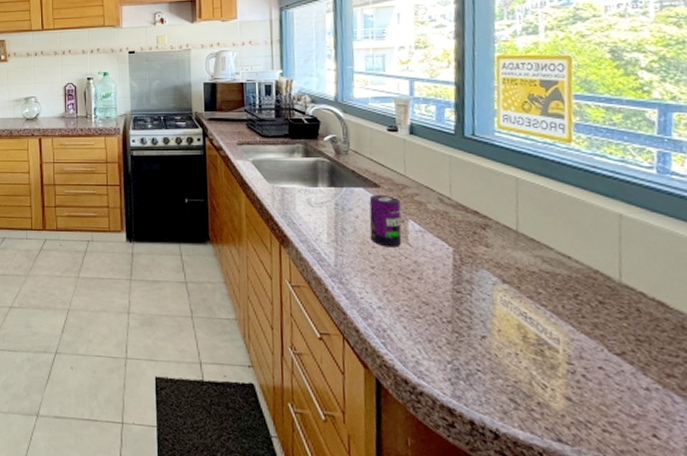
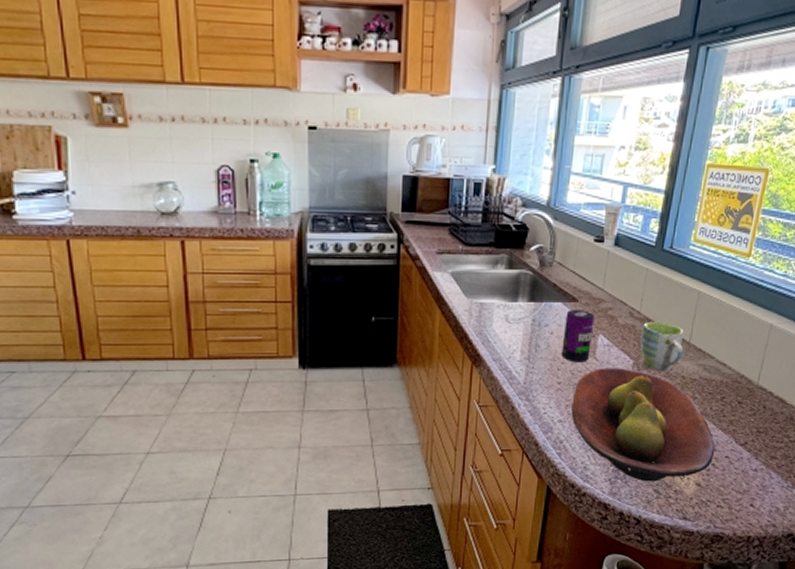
fruit bowl: none [390,254,582,389] -> present [571,368,715,482]
mug: none [455,207,512,262] -> present [640,321,684,372]

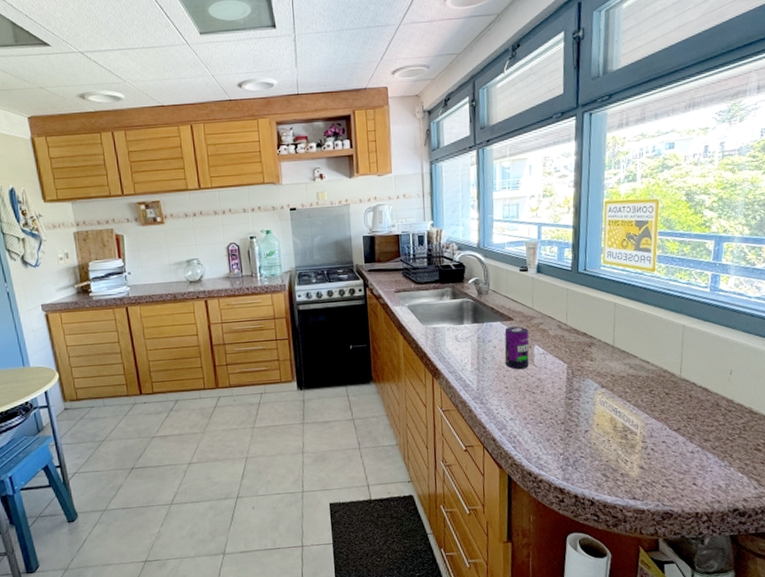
fruit bowl: present [571,368,715,482] -> none [519,371,652,468]
mug: present [640,321,684,372] -> none [570,330,610,372]

